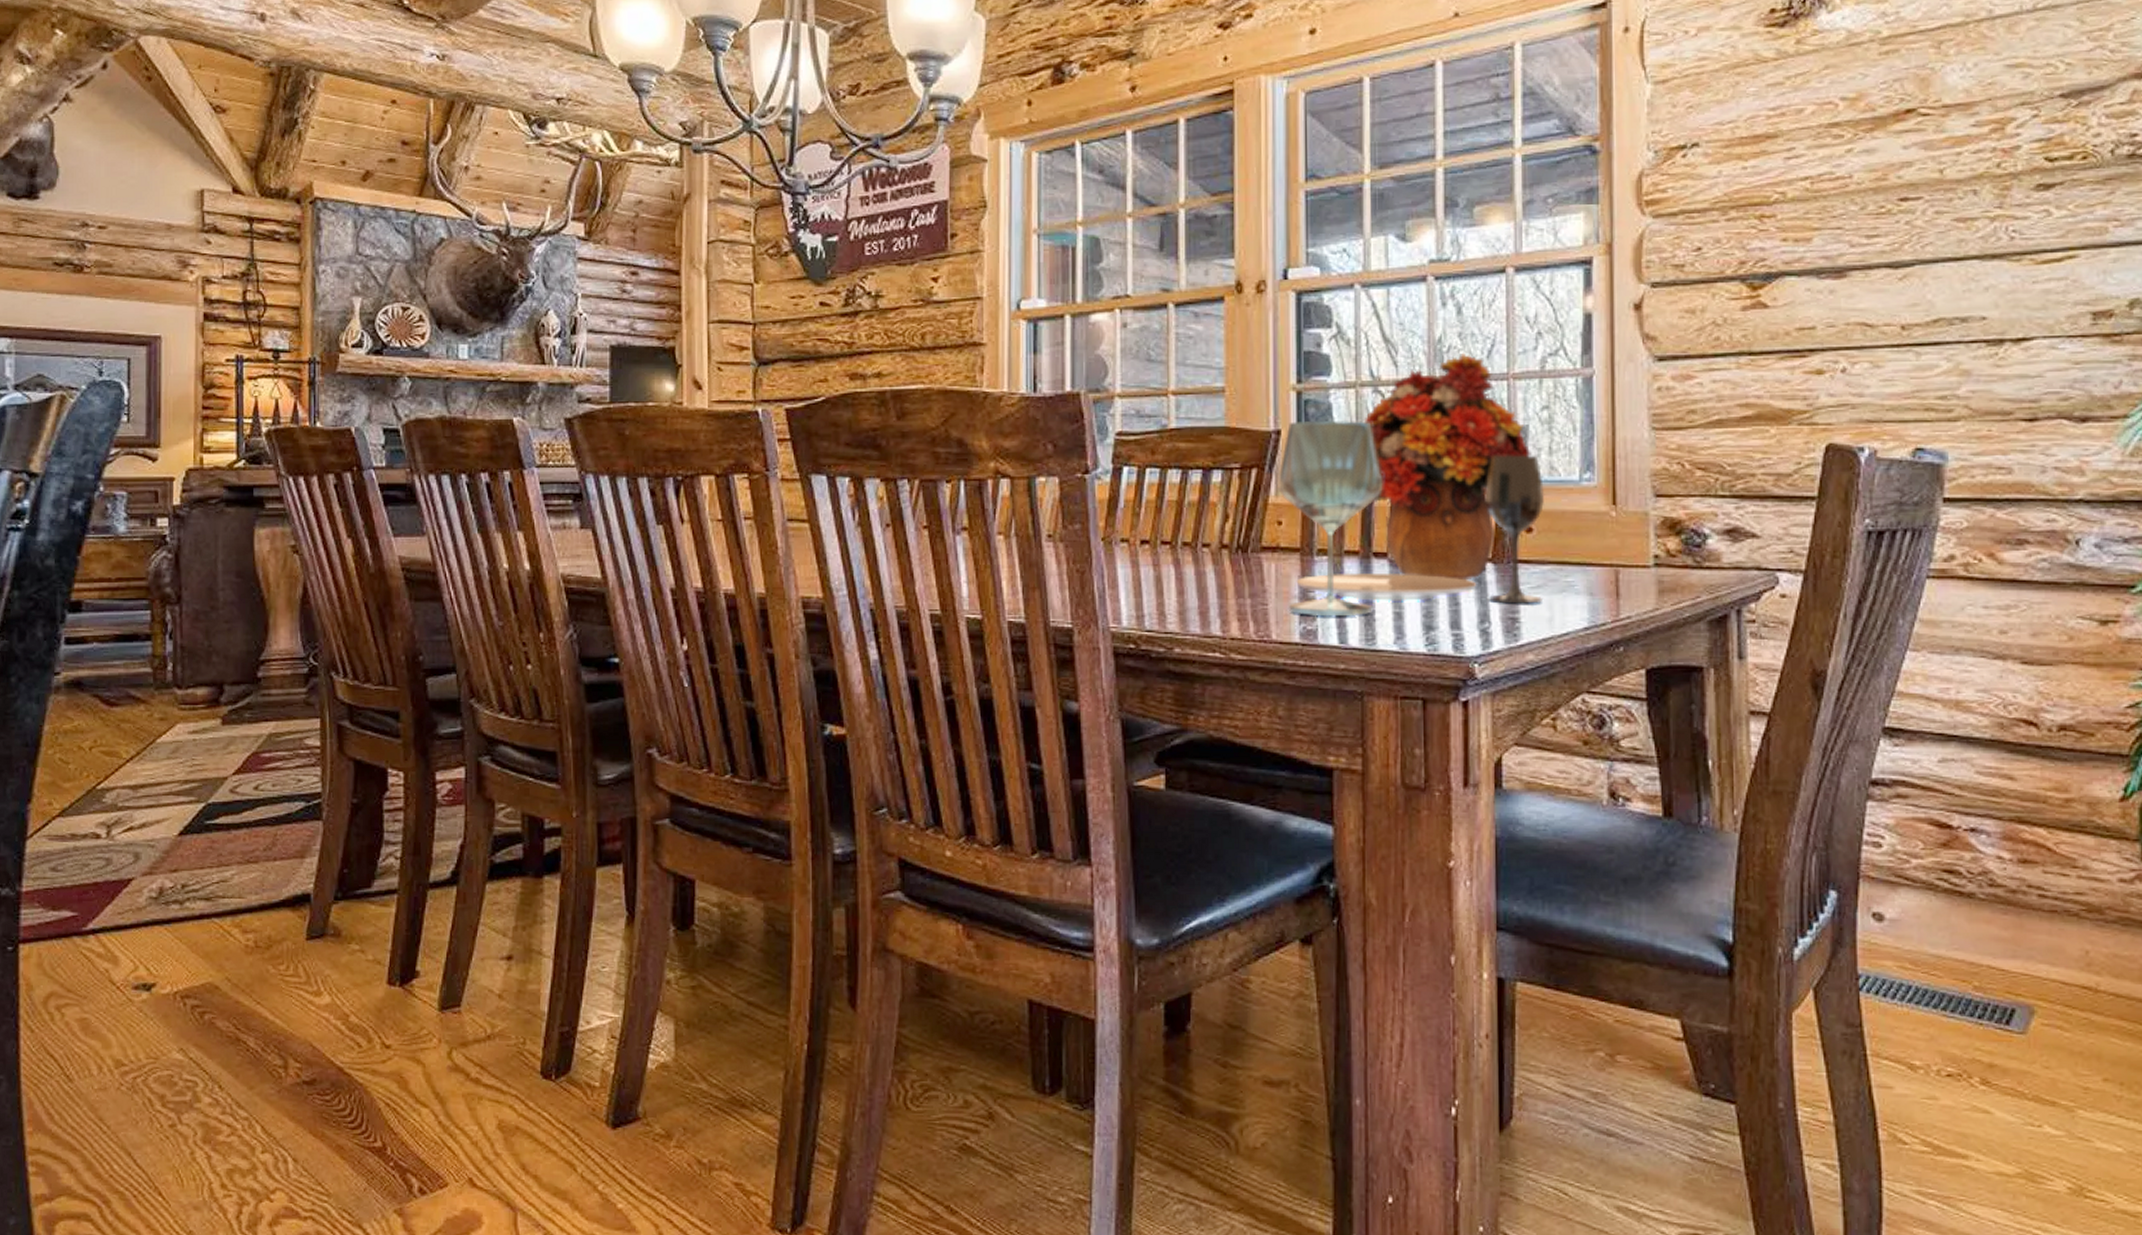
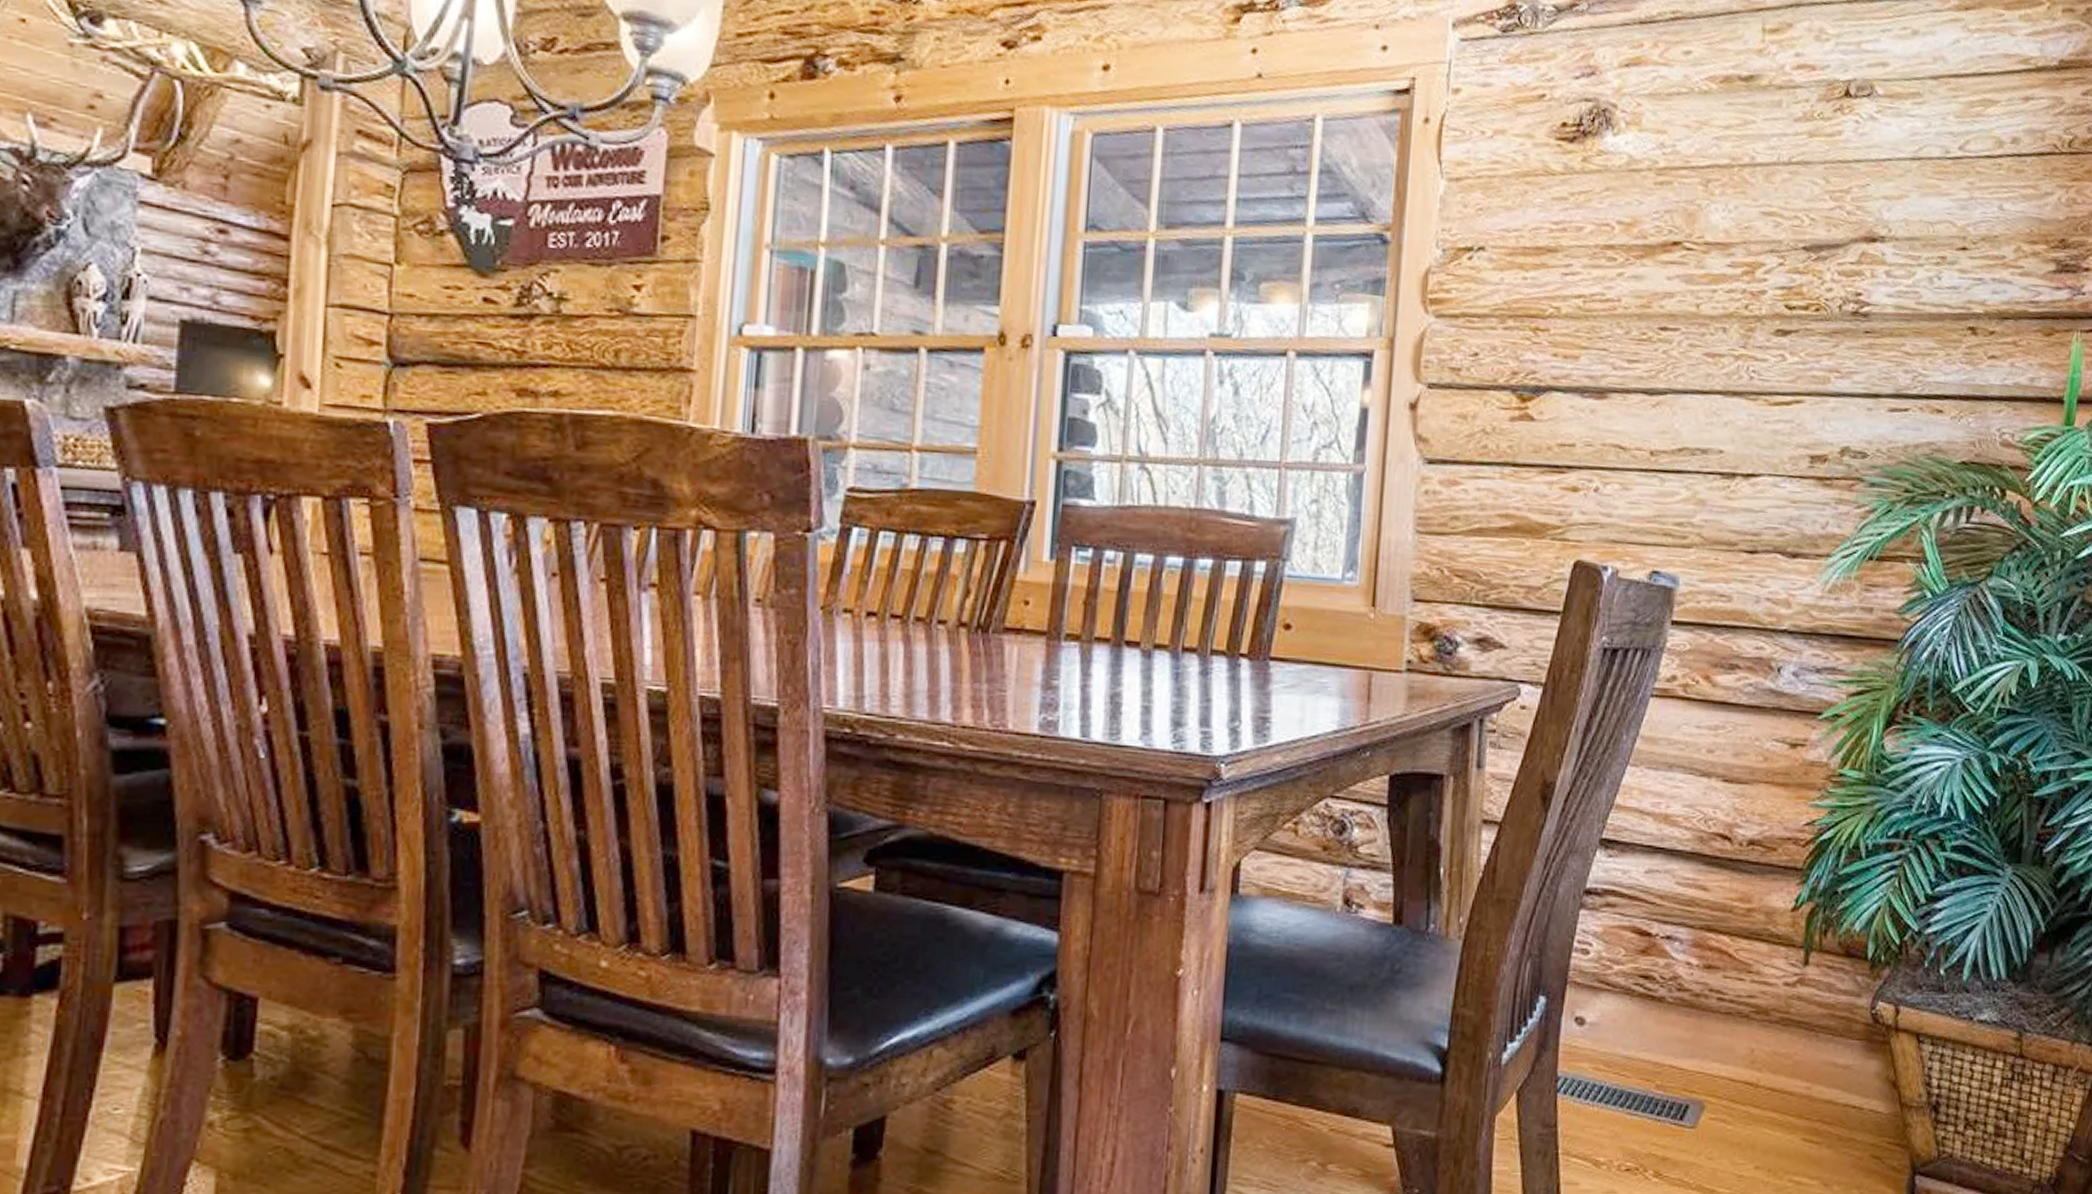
wine glass: present [1276,420,1384,617] -> none [1027,493,1143,709]
plate: present [1296,572,1477,601] -> none [1039,661,1231,695]
flower arrangement: present [1363,352,1531,581] -> none [1126,435,1297,676]
wine glass: present [1485,455,1545,604] -> none [1242,546,1307,704]

